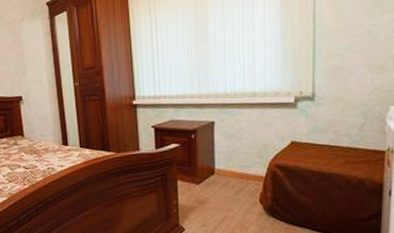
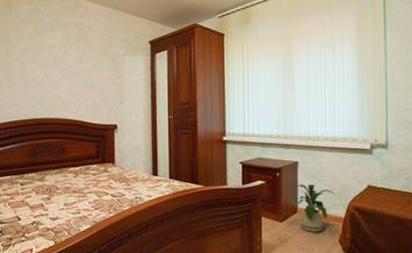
house plant: none [208,144,256,192] -> present [292,184,336,232]

